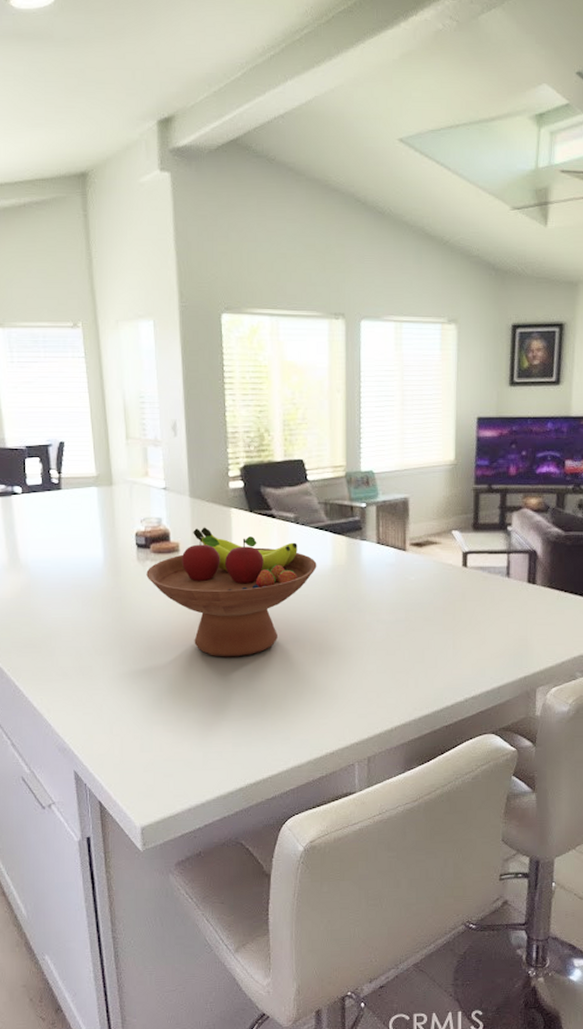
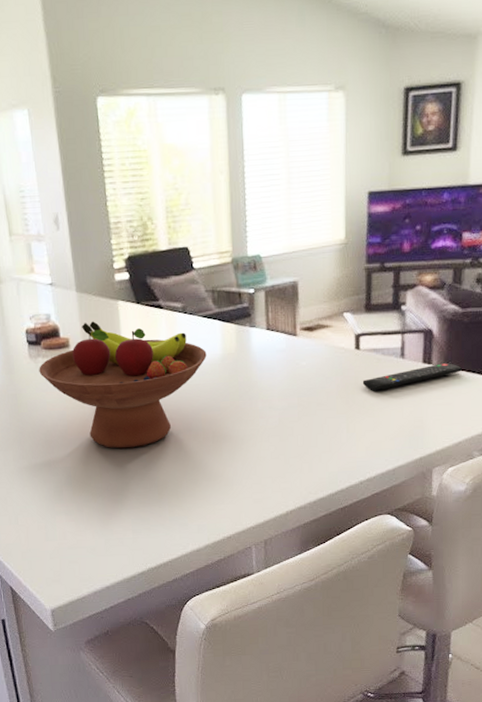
remote control: none [469,583,565,609] -> present [362,362,462,391]

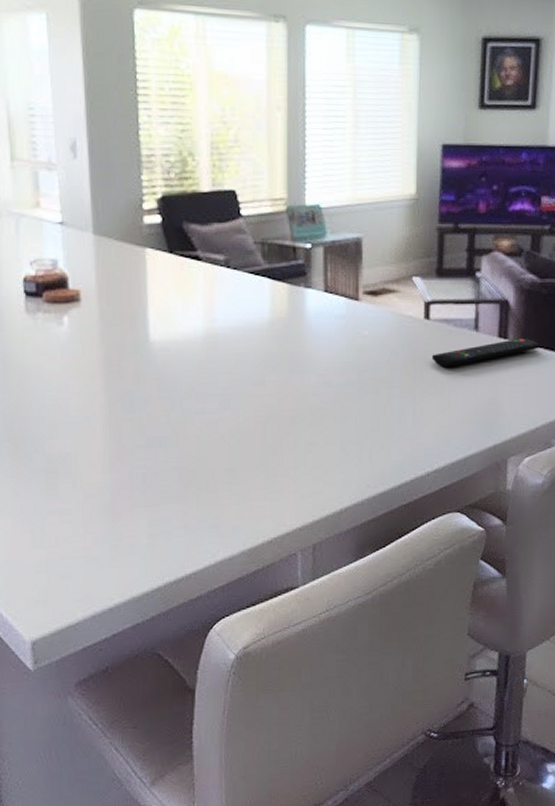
fruit bowl: present [39,321,207,449] -> none [37,271,252,430]

